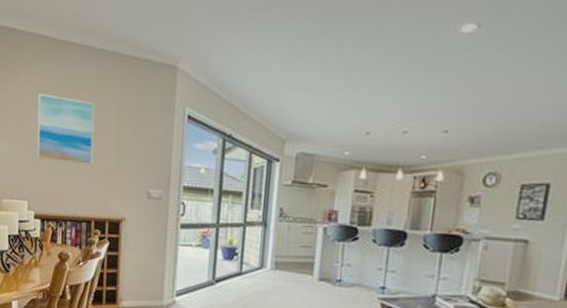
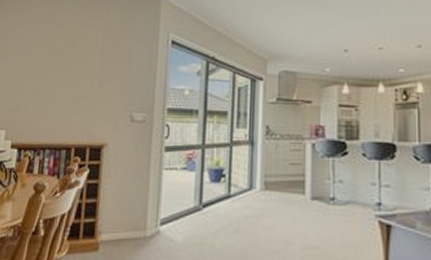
wall art: present [37,94,95,166] -> none [18,26,81,92]

